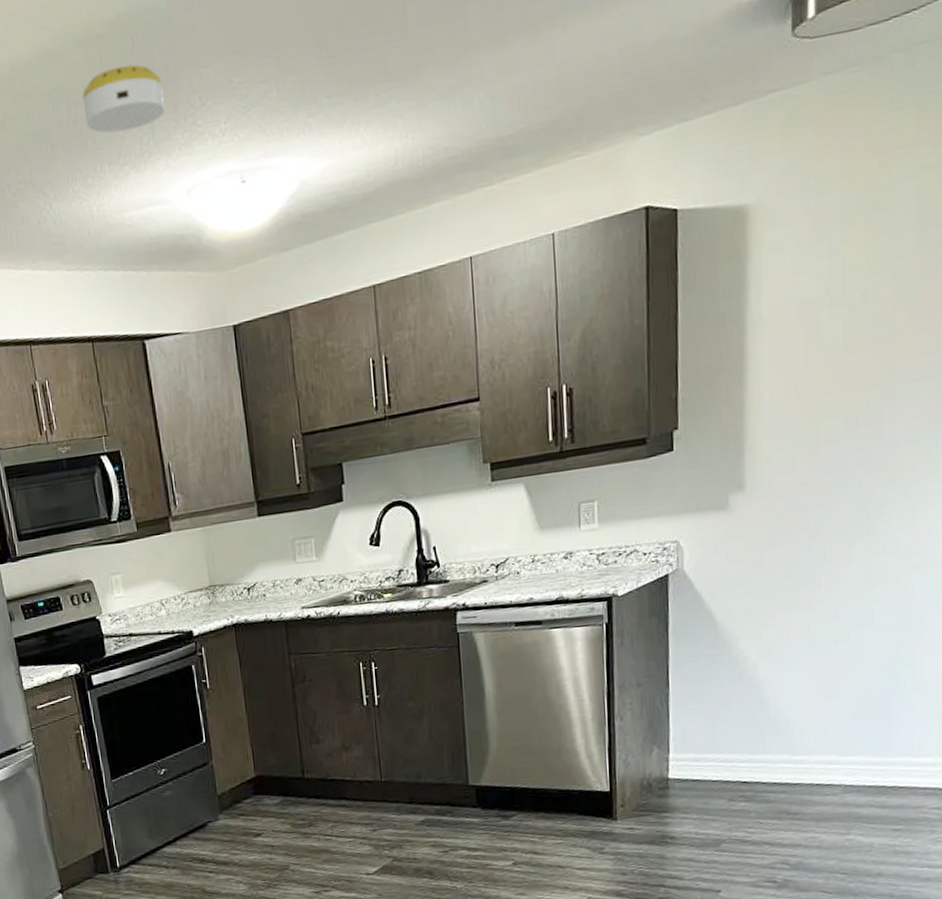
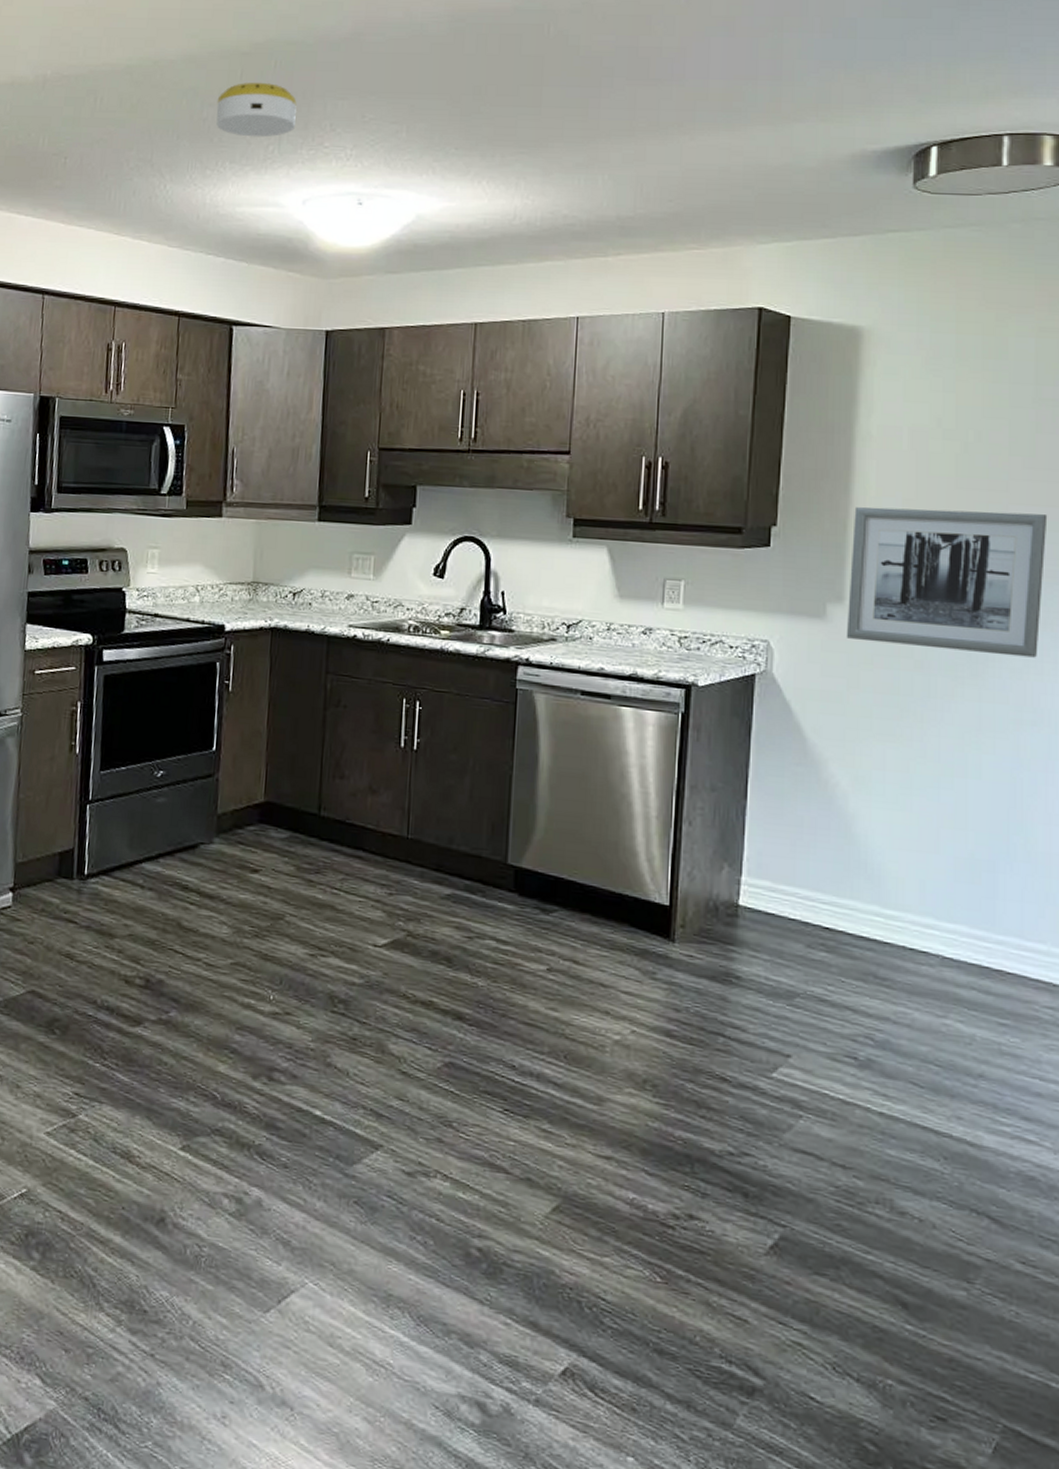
wall art: none [748,363,932,523] -> present [846,507,1048,658]

